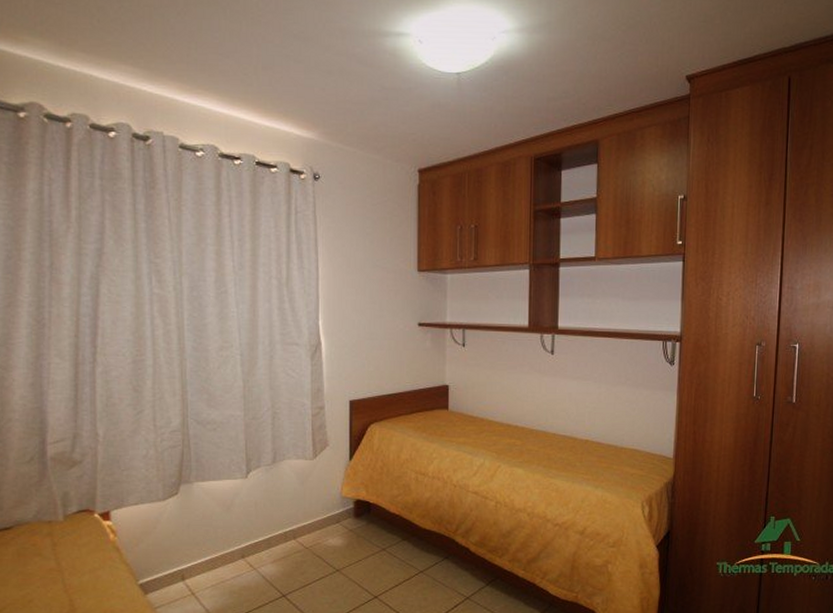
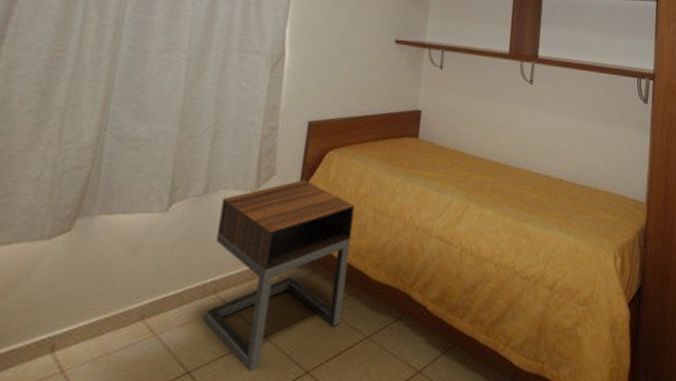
nightstand: none [289,449,399,596] -> present [203,180,355,372]

